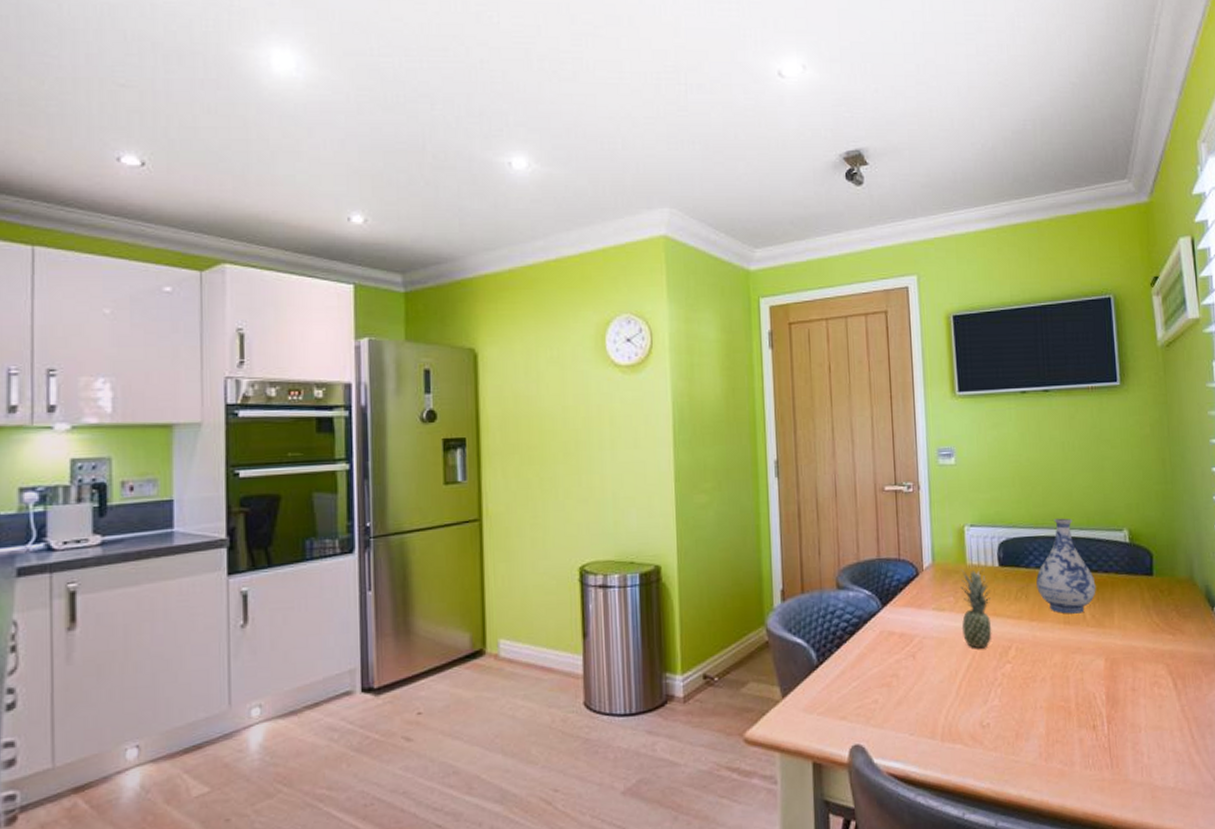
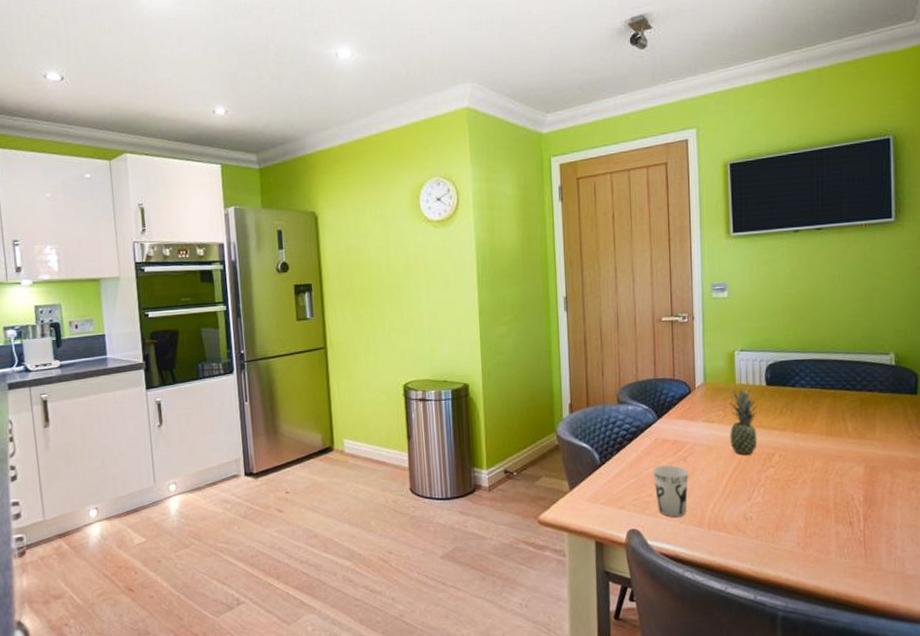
cup: none [878,663,918,728] -> present [653,465,689,517]
vase: present [1036,518,1096,614] -> none [801,343,859,427]

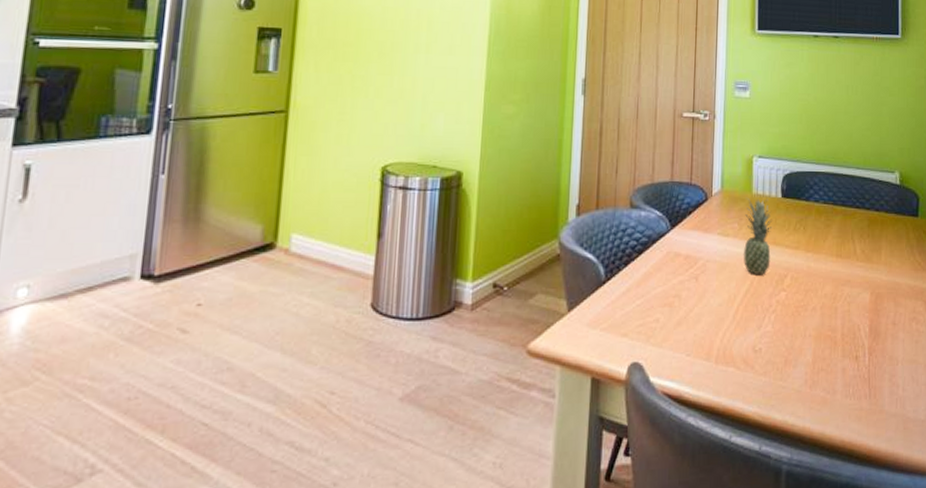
cup: present [653,465,689,517] -> none [662,284,699,348]

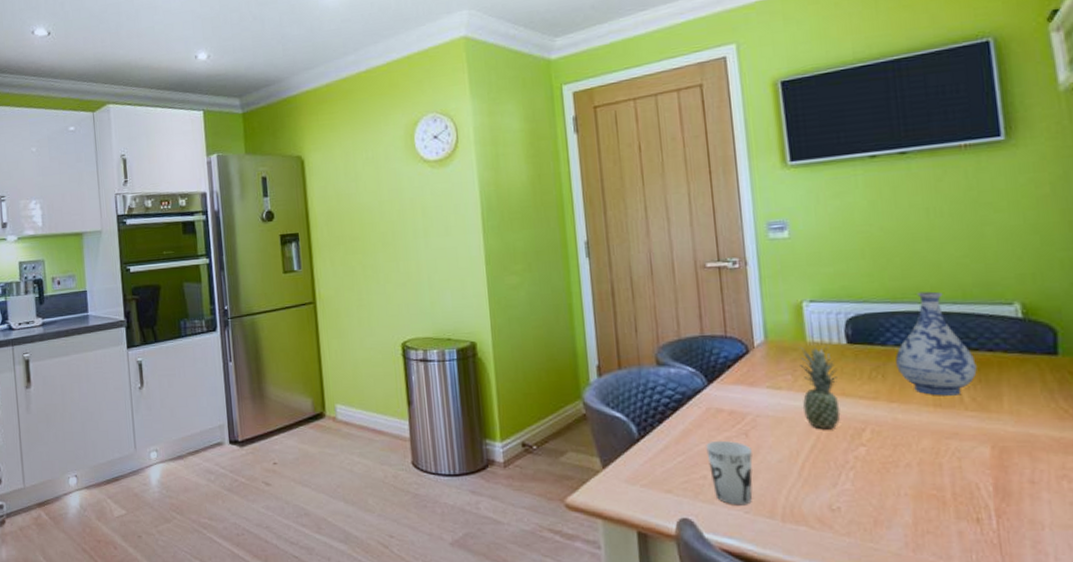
cup: none [662,284,699,348] -> present [706,440,753,505]
vase: none [814,156,867,248] -> present [895,291,977,396]

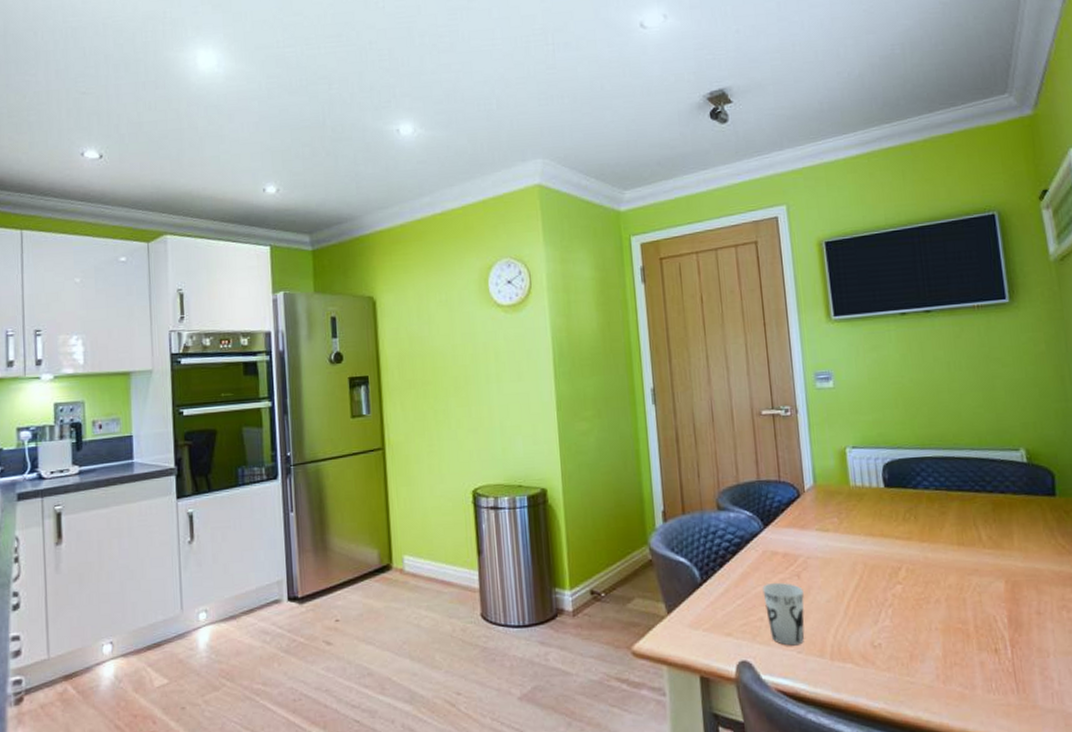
fruit: present [800,346,841,430] -> none [844,490,880,569]
vase: present [895,291,977,396] -> none [925,438,992,535]

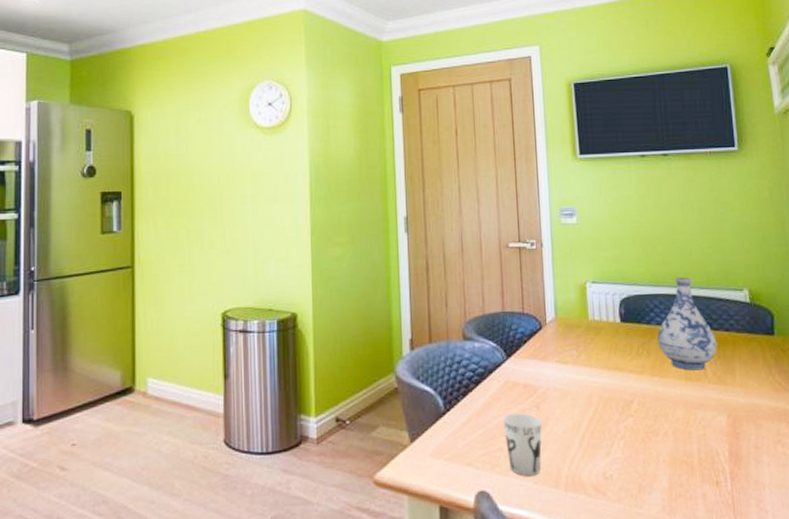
vase: none [925,438,992,535] -> present [657,277,718,371]

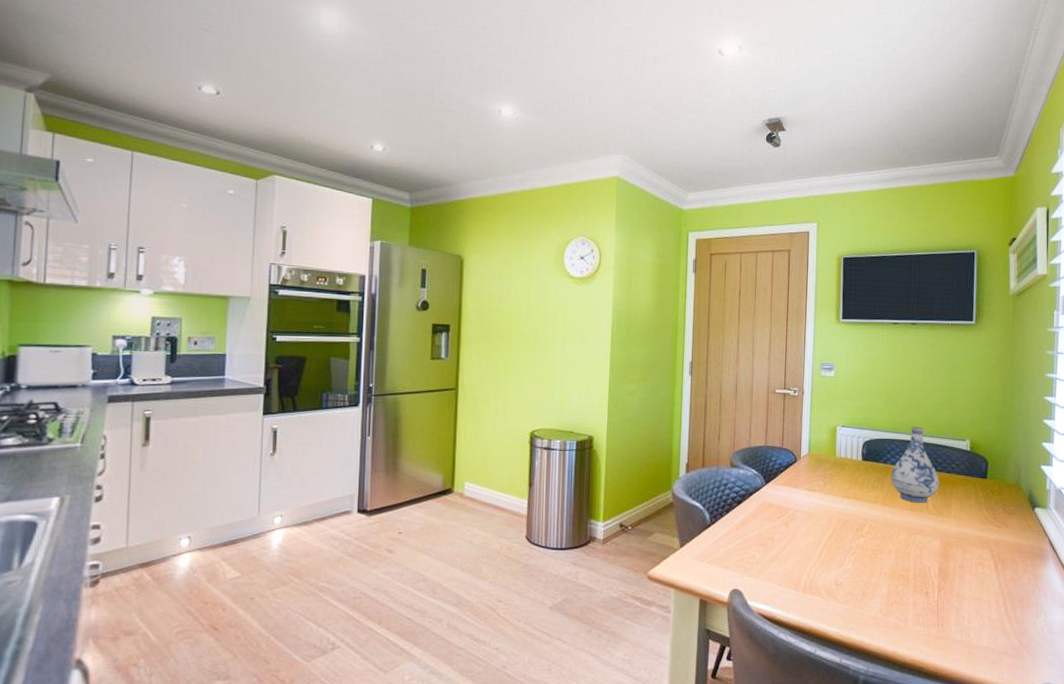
cup: present [503,413,542,476] -> none [757,528,789,580]

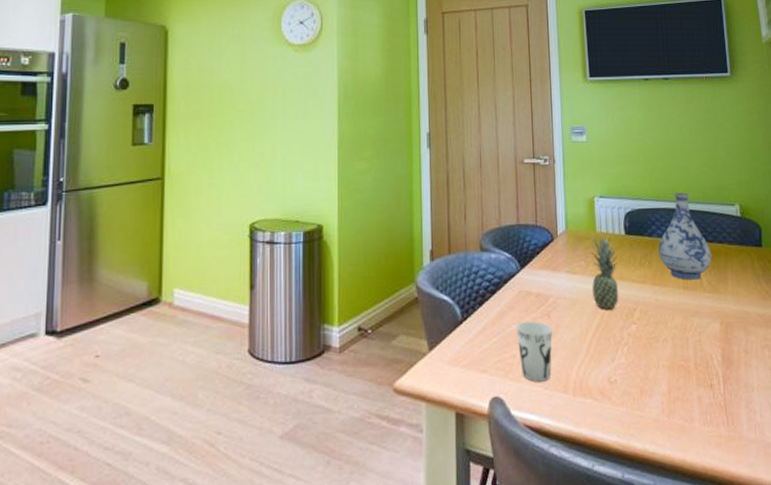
cup: none [757,528,789,580] -> present [516,321,553,382]
fruit: none [827,461,854,524] -> present [591,236,619,310]

